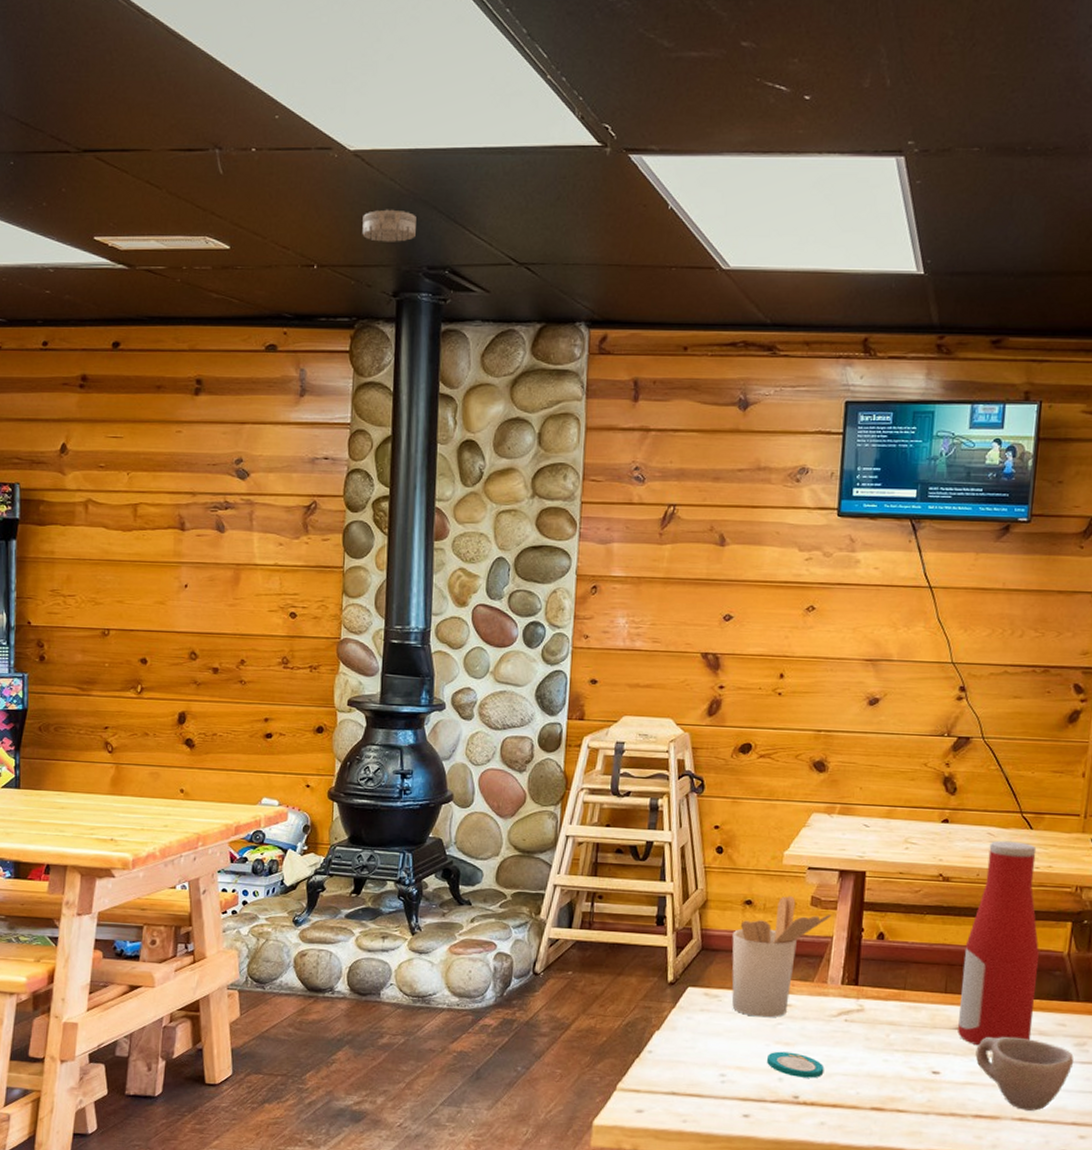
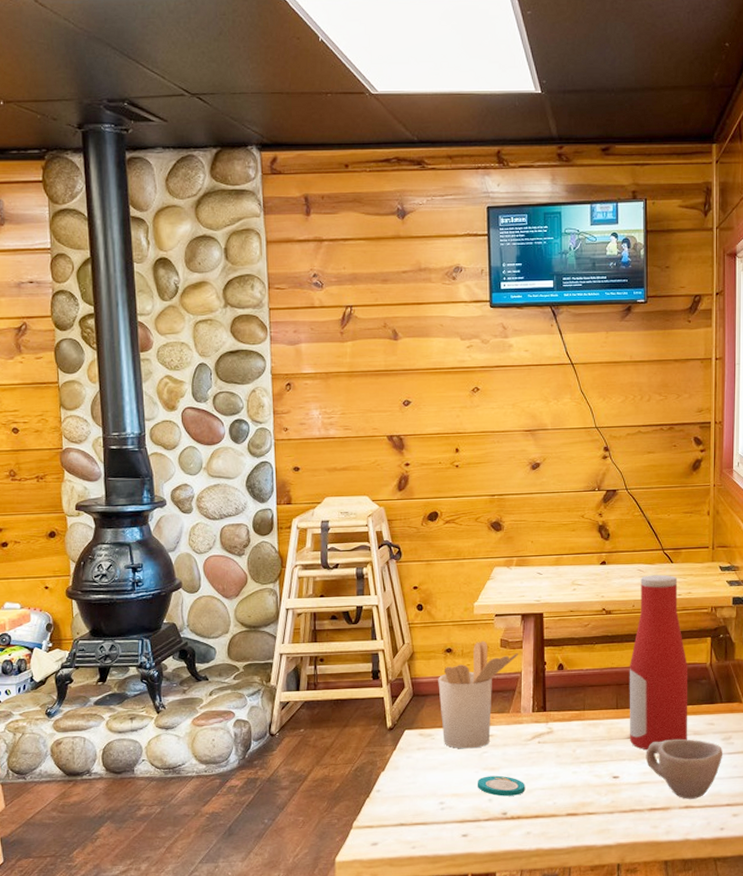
smoke detector: present [362,209,416,242] -> none [42,47,93,78]

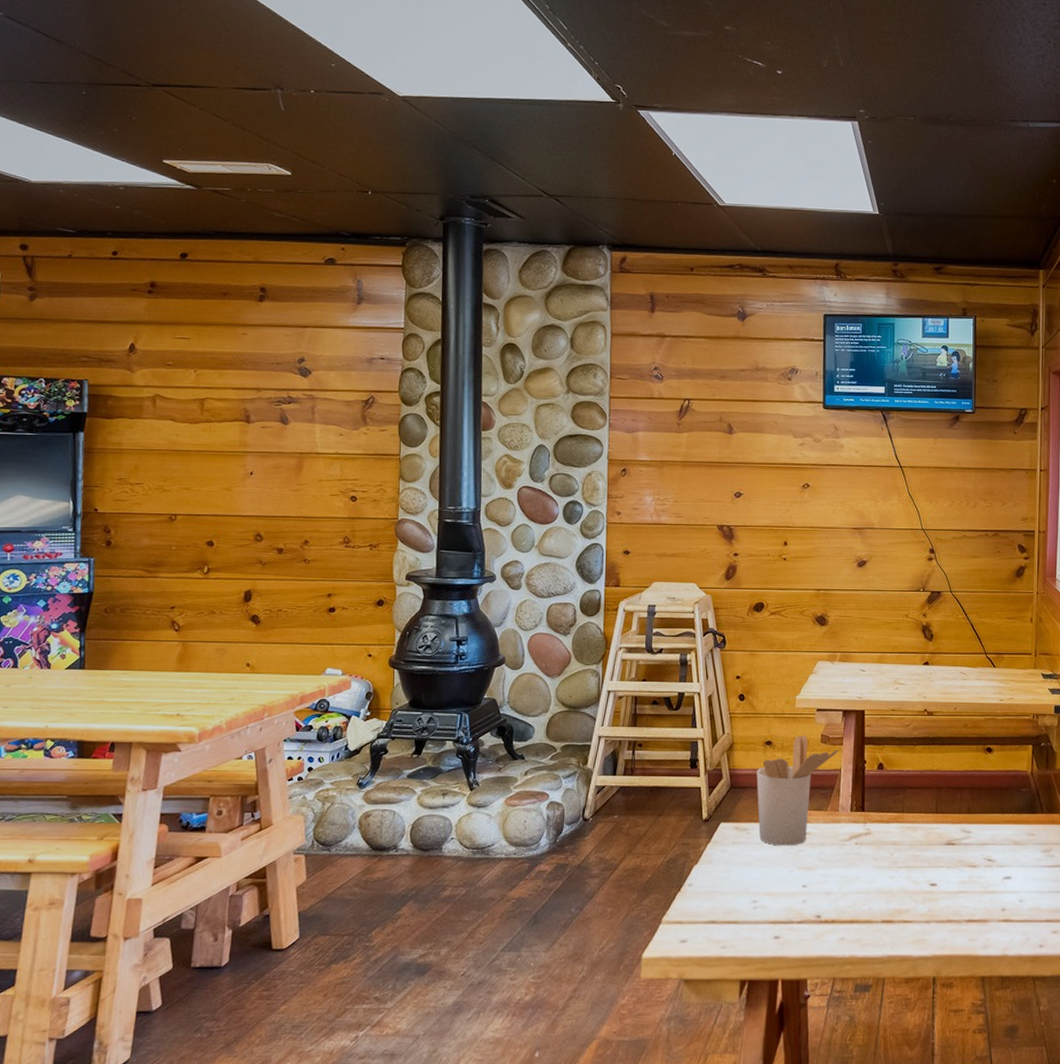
plate: present [477,775,526,796] -> none [791,876,841,898]
bottle: present [629,574,688,750] -> none [949,678,1009,858]
cup: present [646,738,722,799] -> none [964,848,1043,912]

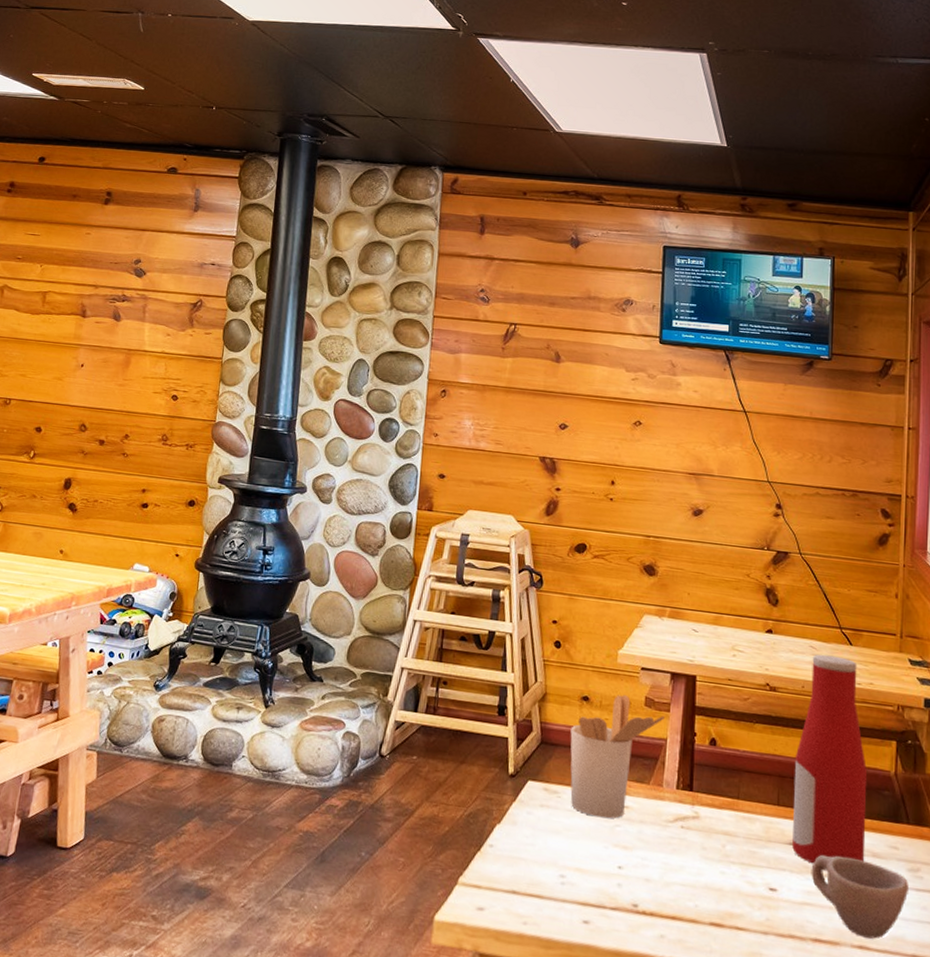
bottle: none [949,678,1009,858] -> present [792,654,867,864]
cup: none [964,848,1043,912] -> present [811,855,908,939]

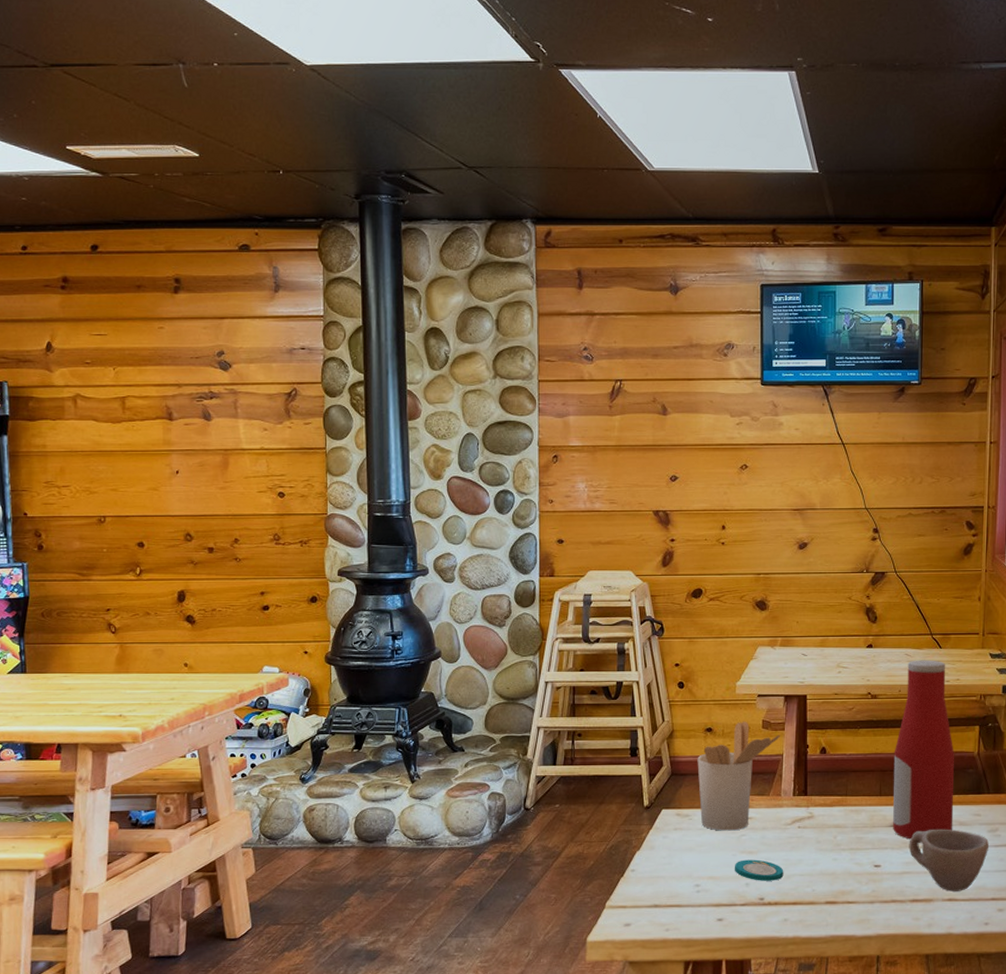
plate: none [605,854,663,887] -> present [734,859,784,881]

